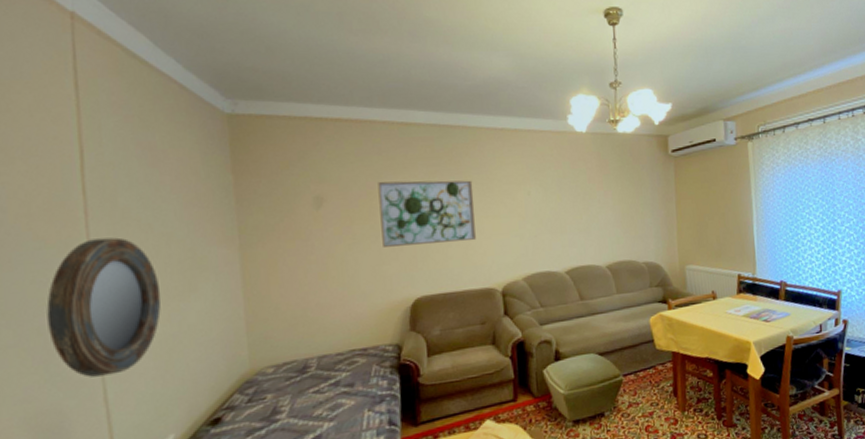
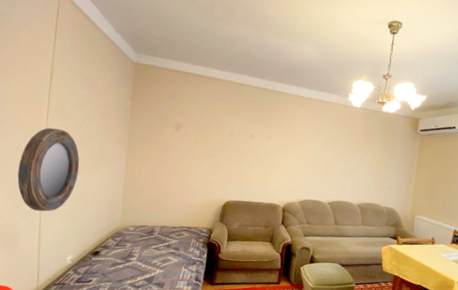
wall art: present [378,180,476,247] -> none [212,120,277,170]

